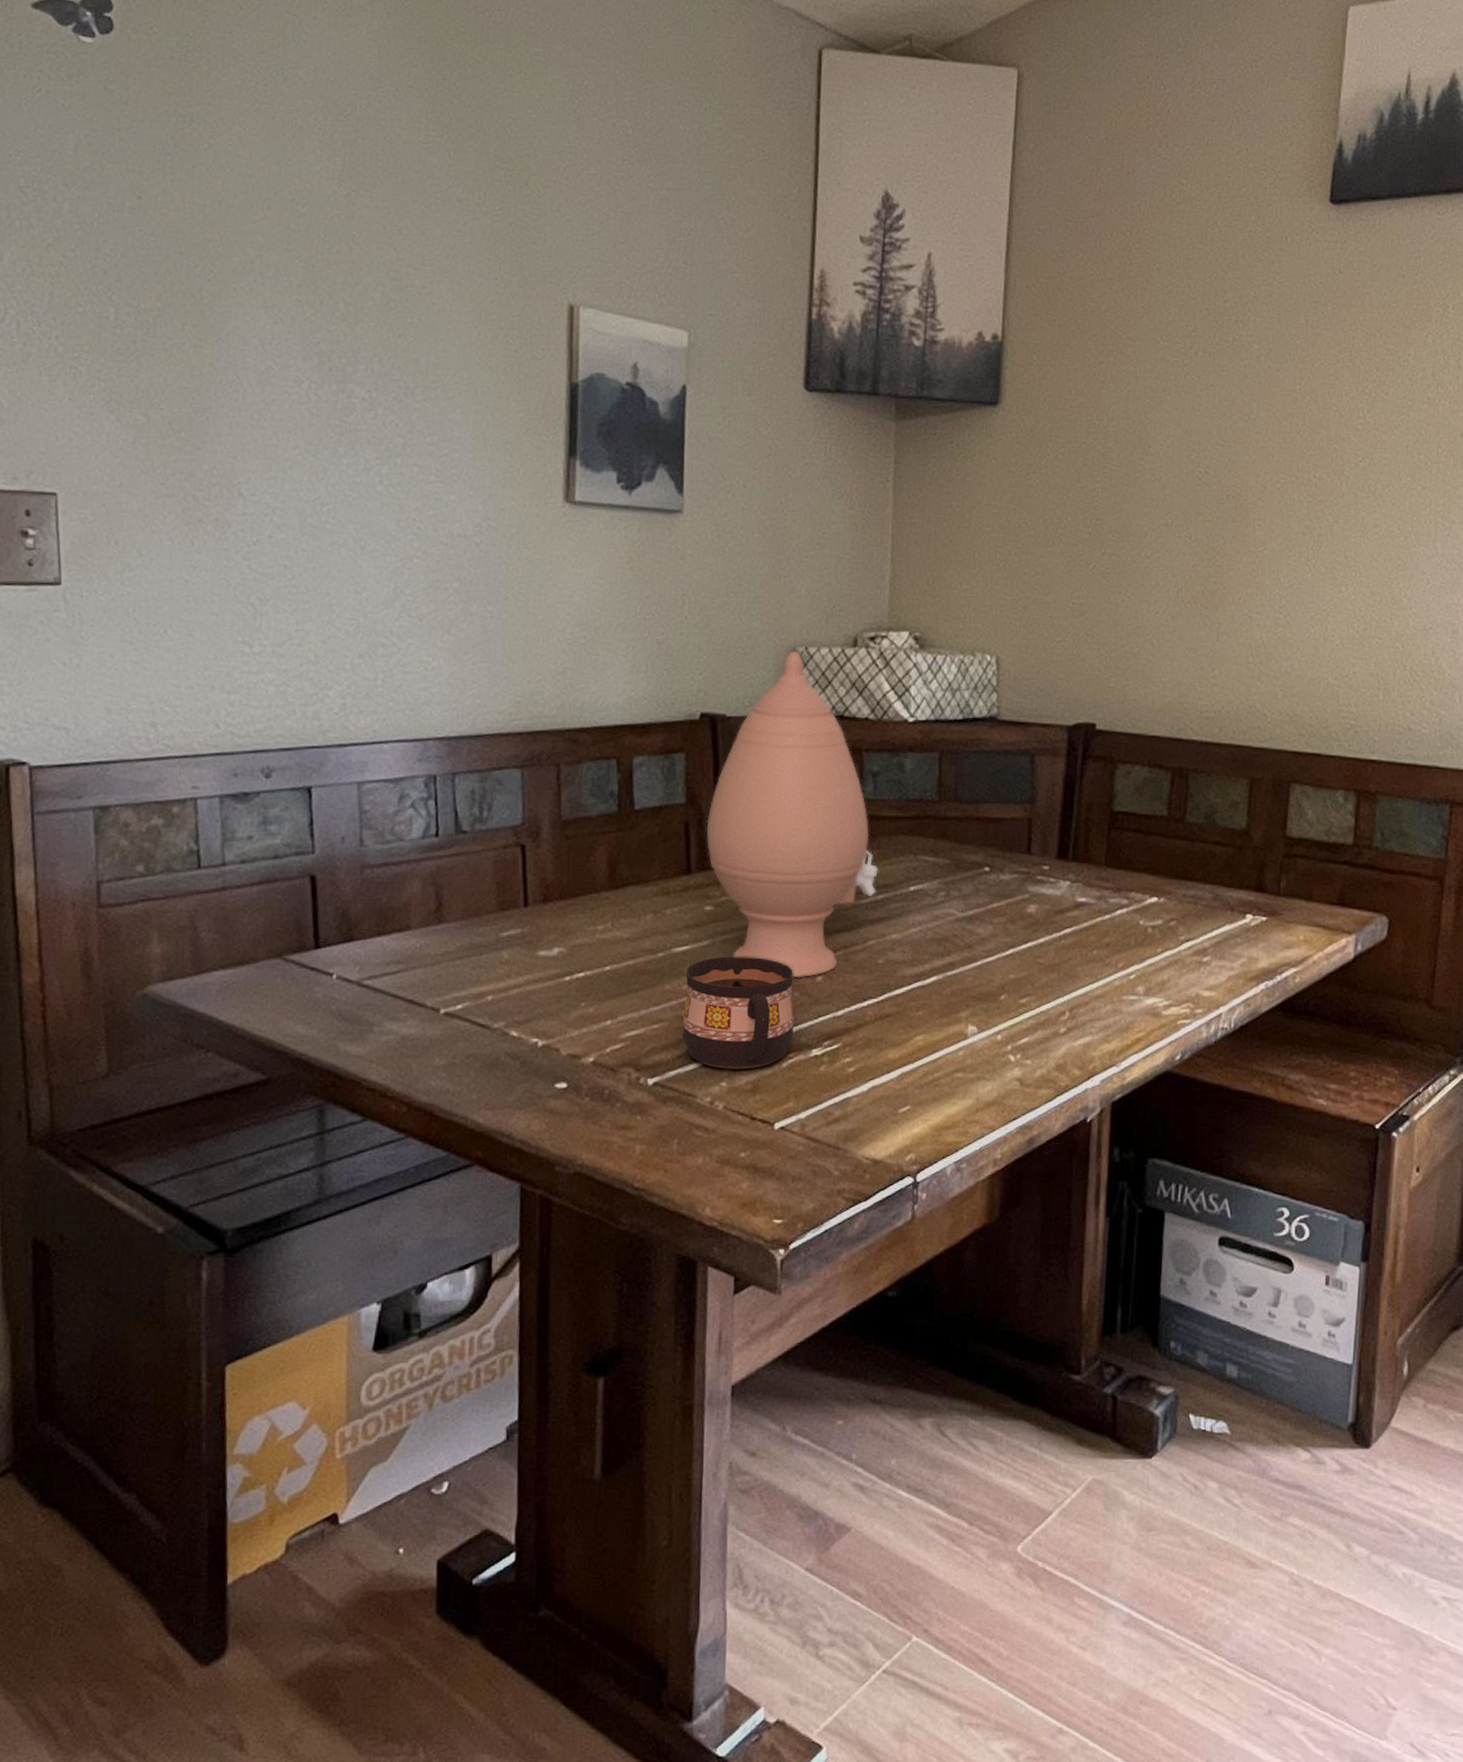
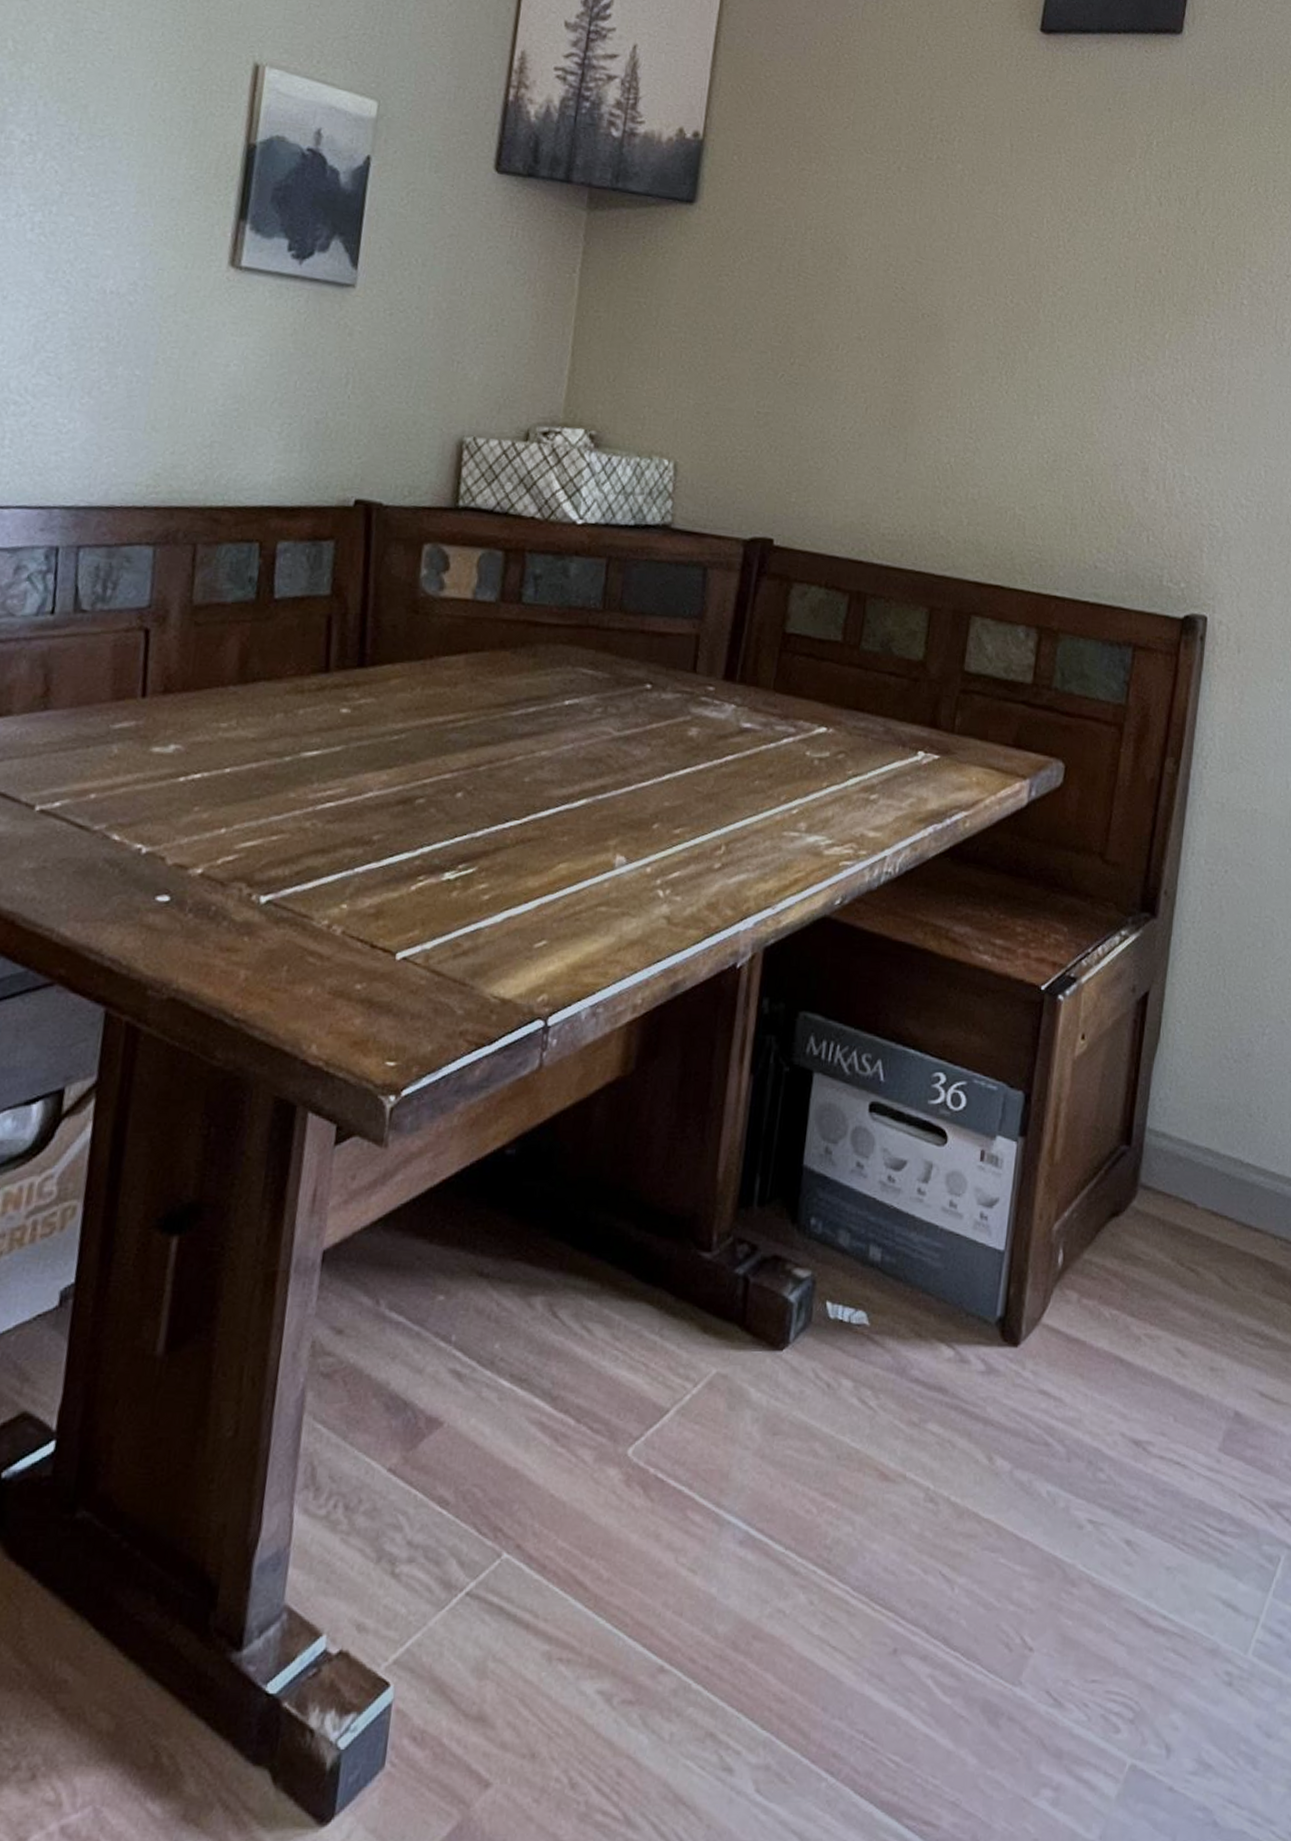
cup: present [682,955,794,1069] -> none [303,764,432,891]
vase: present [706,650,878,978] -> none [349,440,533,793]

